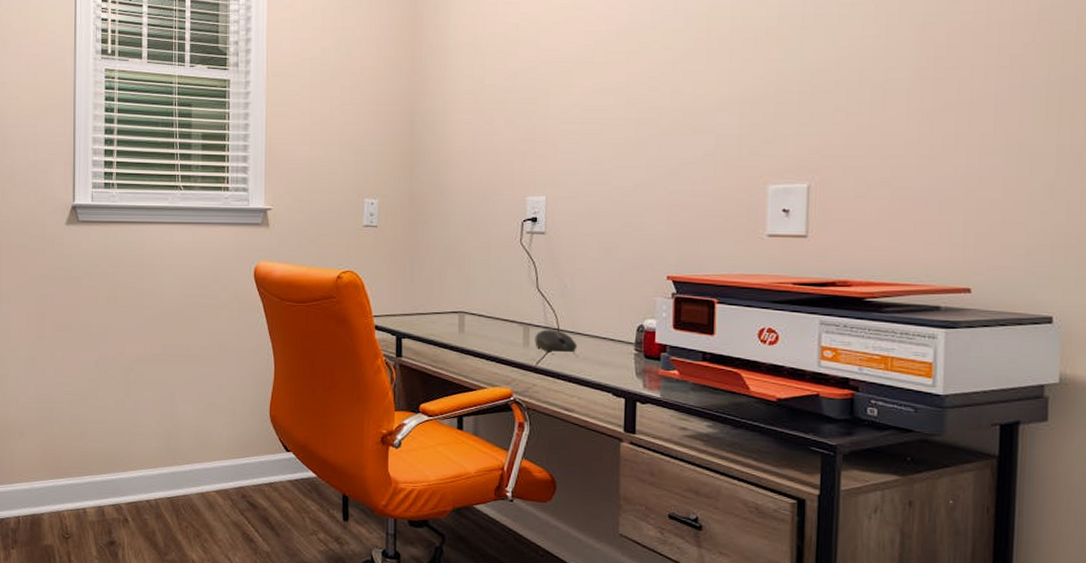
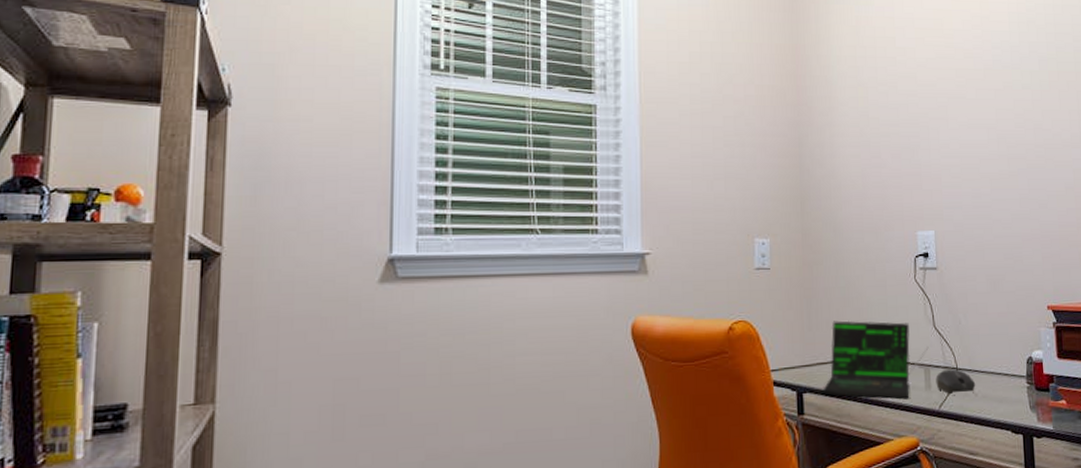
laptop: none [421,276,530,353] -> present [823,320,929,400]

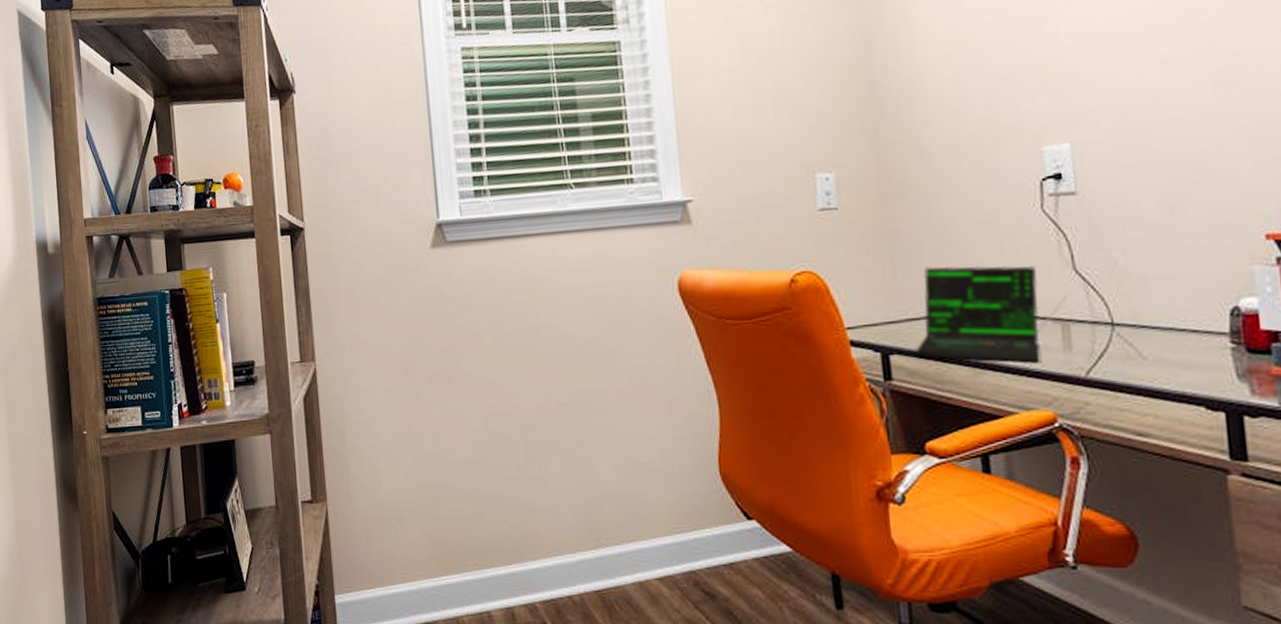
computer mouse: present [935,369,976,396] -> none [1079,324,1144,360]

